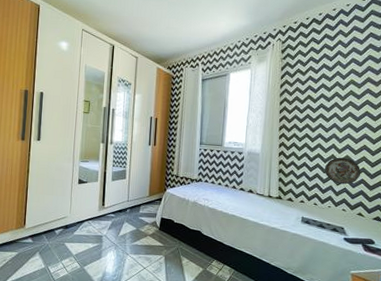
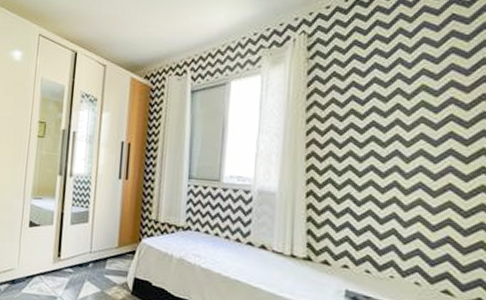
decorative plate: present [325,157,361,185] -> none [382,201,446,244]

